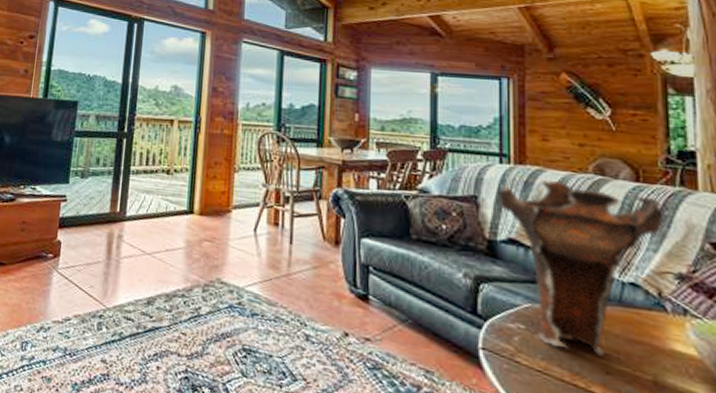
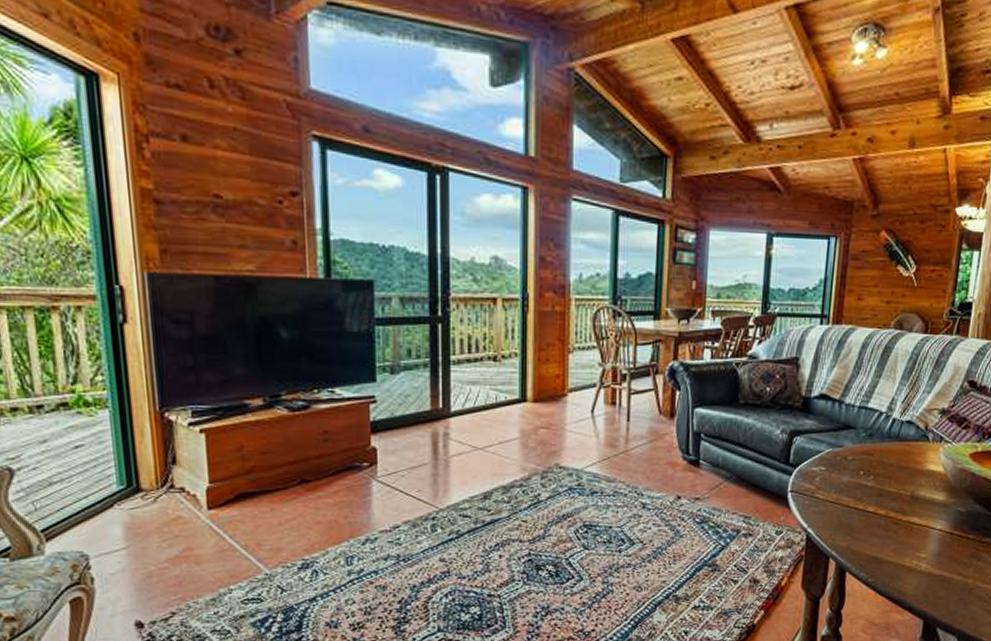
vase: present [497,180,663,356] -> none [815,338,940,483]

